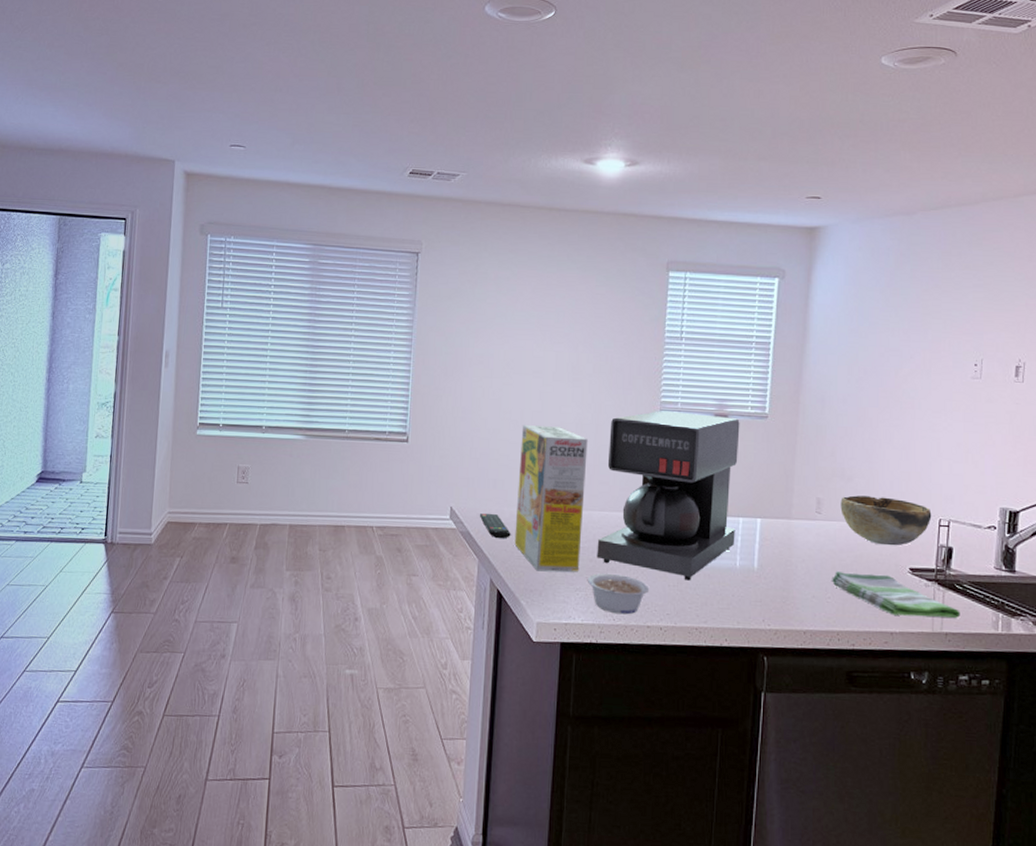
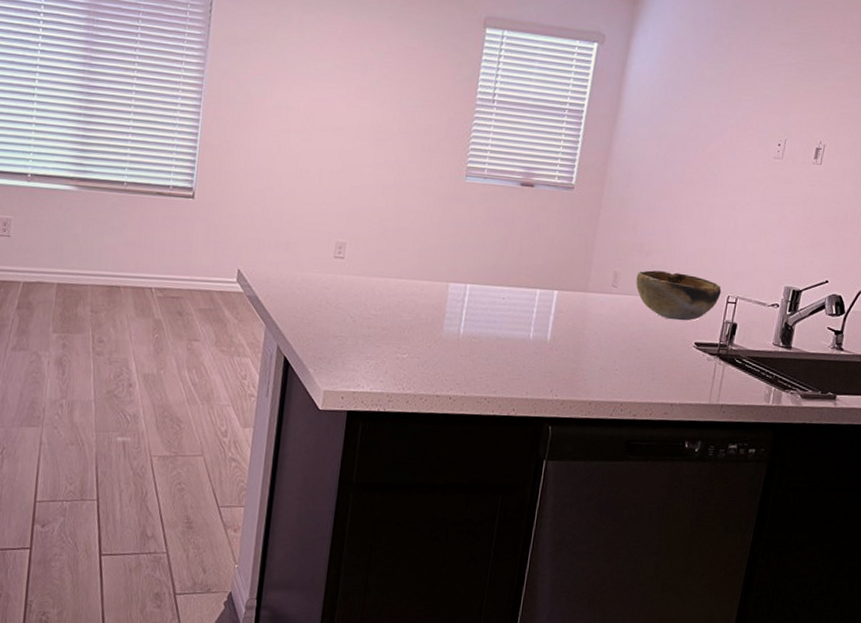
remote control: present [479,513,511,539] -> none [268,277,302,305]
cereal box: present [514,425,588,572] -> none [304,185,389,341]
legume: present [587,574,650,615] -> none [378,342,442,384]
coffee maker: present [597,411,740,581] -> none [390,177,546,351]
dish towel: present [831,571,960,618] -> none [619,344,737,391]

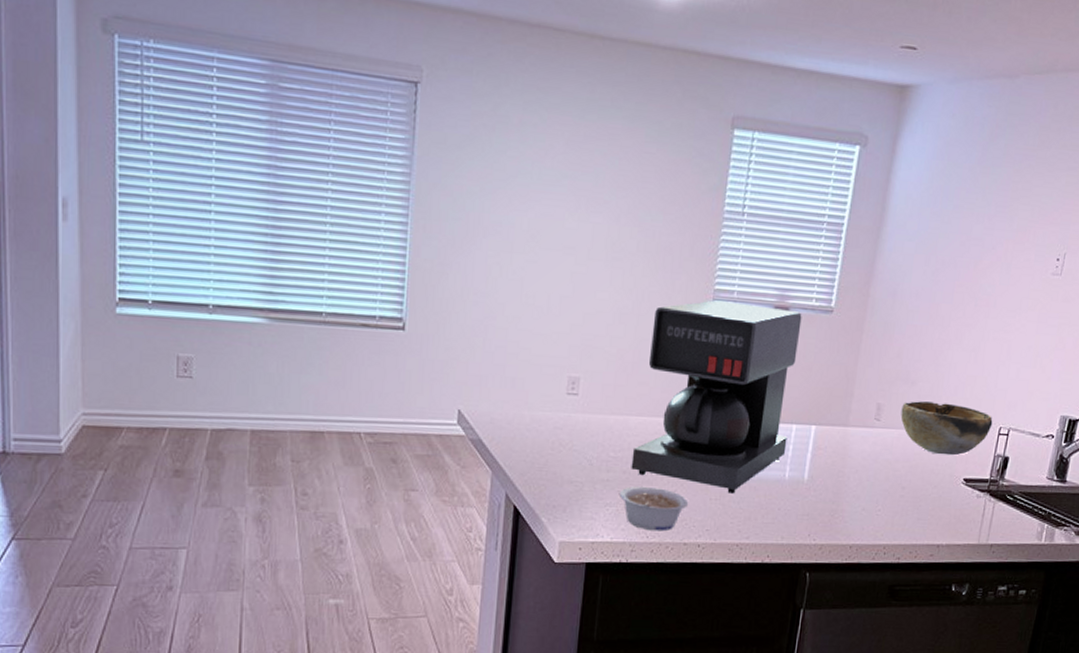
legume: none [378,342,442,384] -> present [619,487,689,532]
coffee maker: none [390,177,546,351] -> present [631,300,802,494]

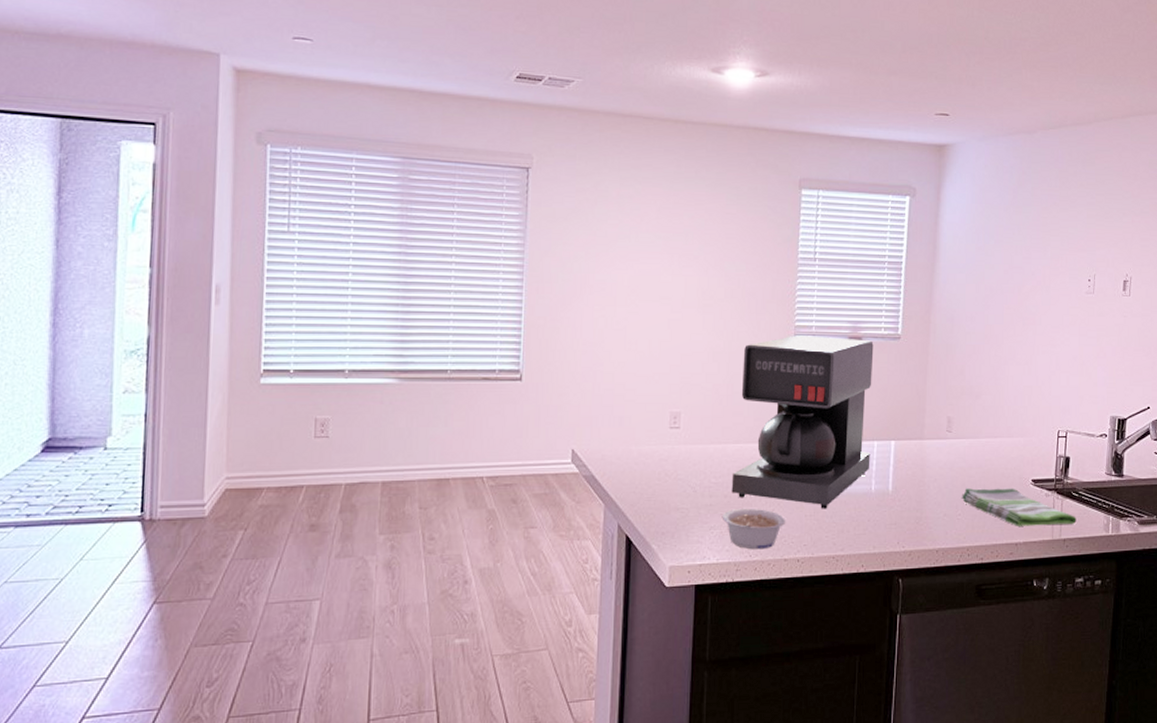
dish towel: none [883,483,1008,529] -> present [961,488,1077,526]
decorative bowl: present [900,401,993,456] -> none [969,412,1051,459]

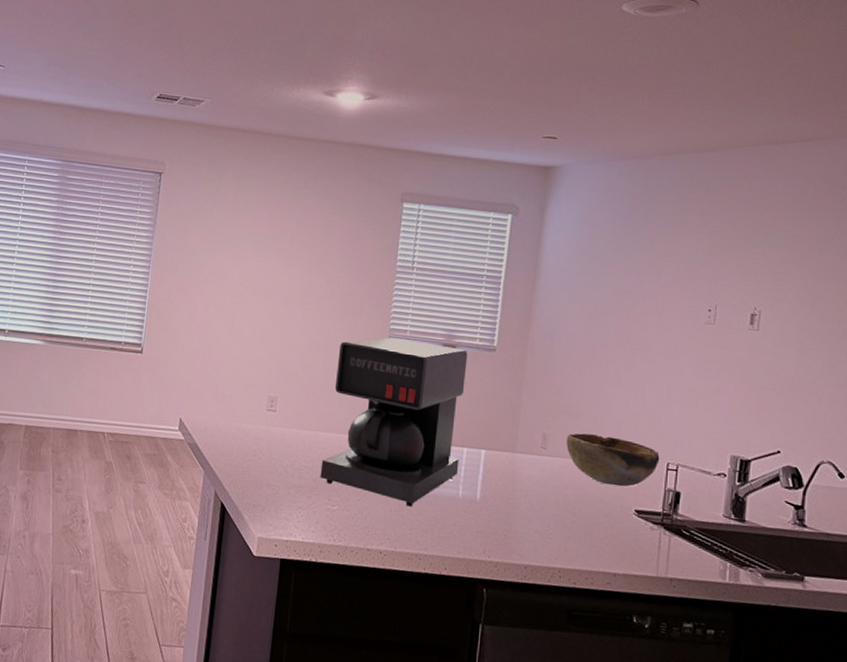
legume: present [722,509,786,550] -> none [309,493,371,536]
dish towel: present [961,488,1077,526] -> none [554,508,687,564]
decorative bowl: none [969,412,1051,459] -> present [566,433,660,487]

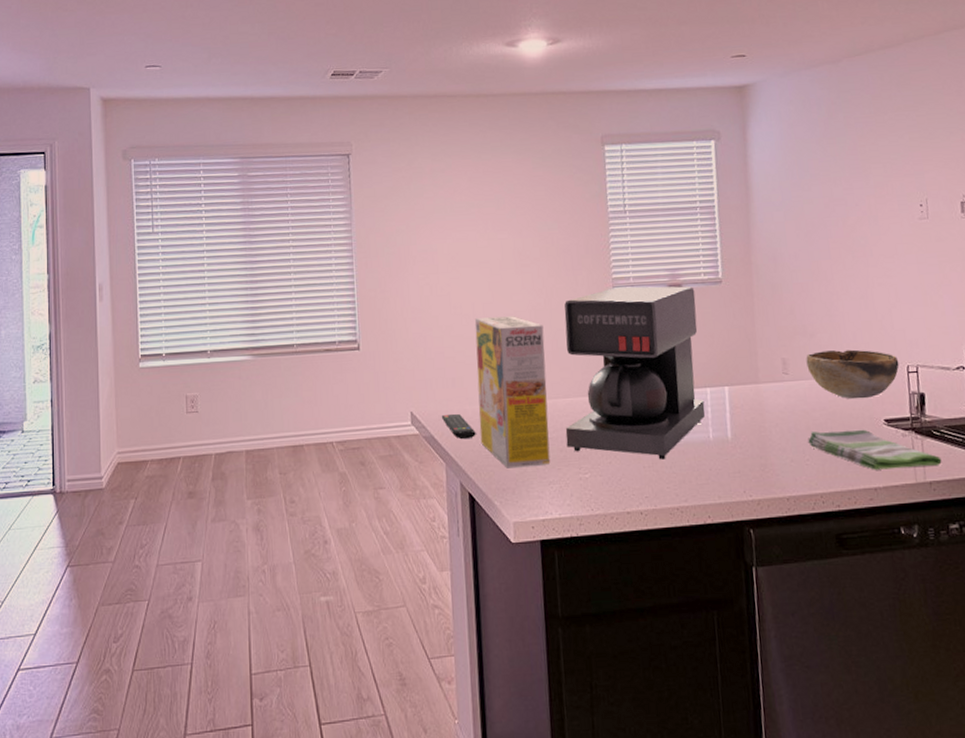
remote control: none [207,426,237,453] -> present [441,413,476,440]
cereal box: none [240,343,317,491] -> present [474,316,551,468]
dish towel: none [554,508,687,564] -> present [807,429,942,470]

